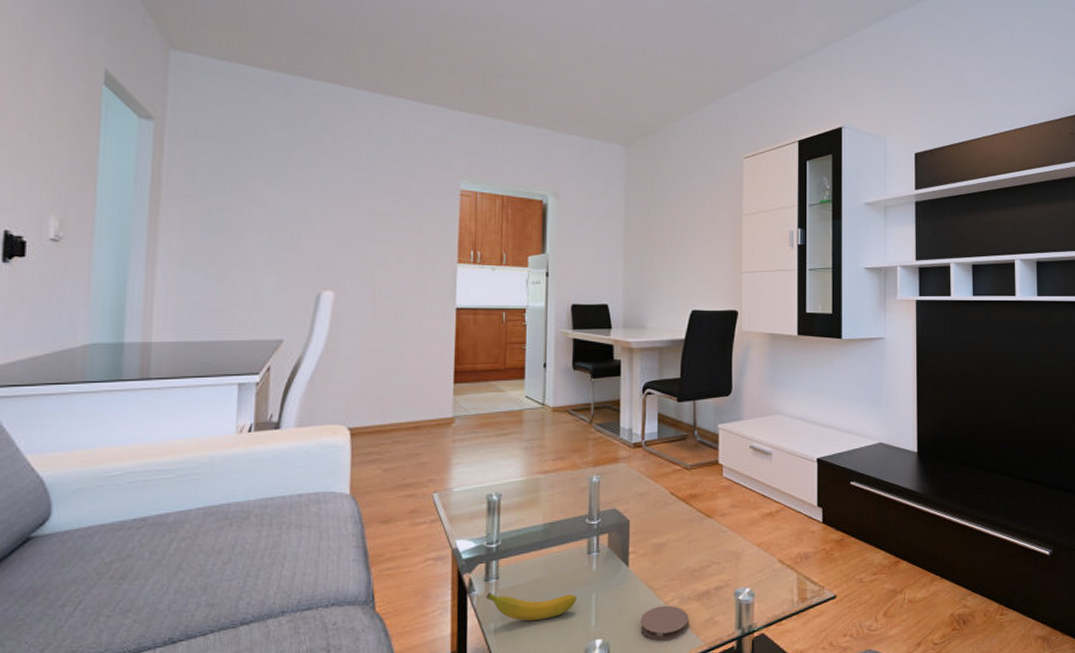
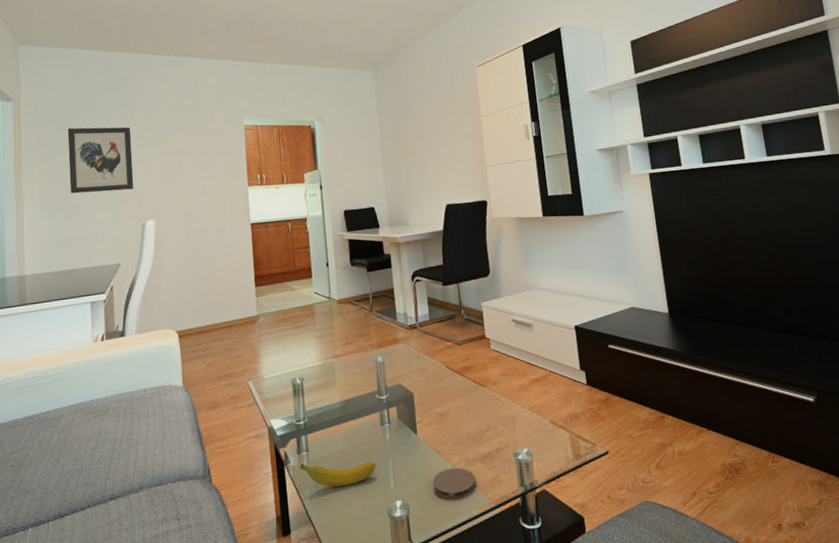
wall art: none [224,164,313,250] -> present [67,127,134,194]

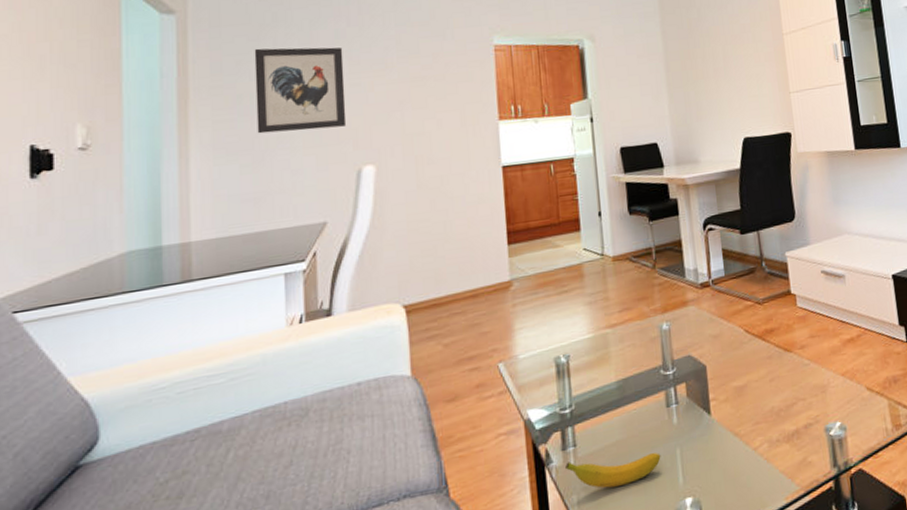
coaster: present [432,467,476,500] -> none [730,451,782,491]

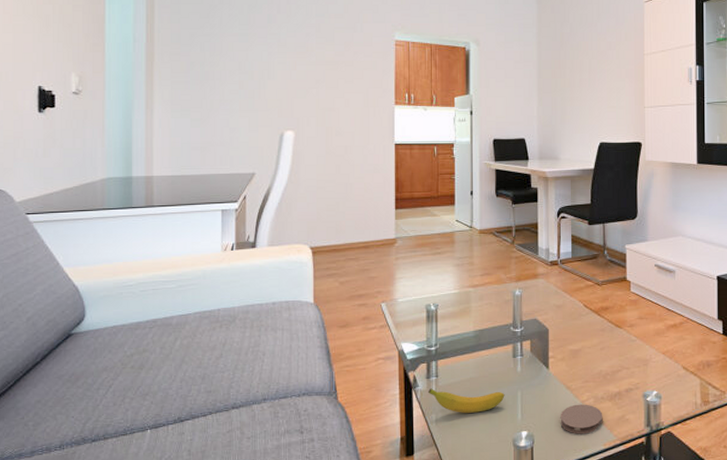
wall art: present [254,47,347,134] -> none [205,25,274,97]
coaster: none [730,451,782,491] -> present [560,404,603,434]

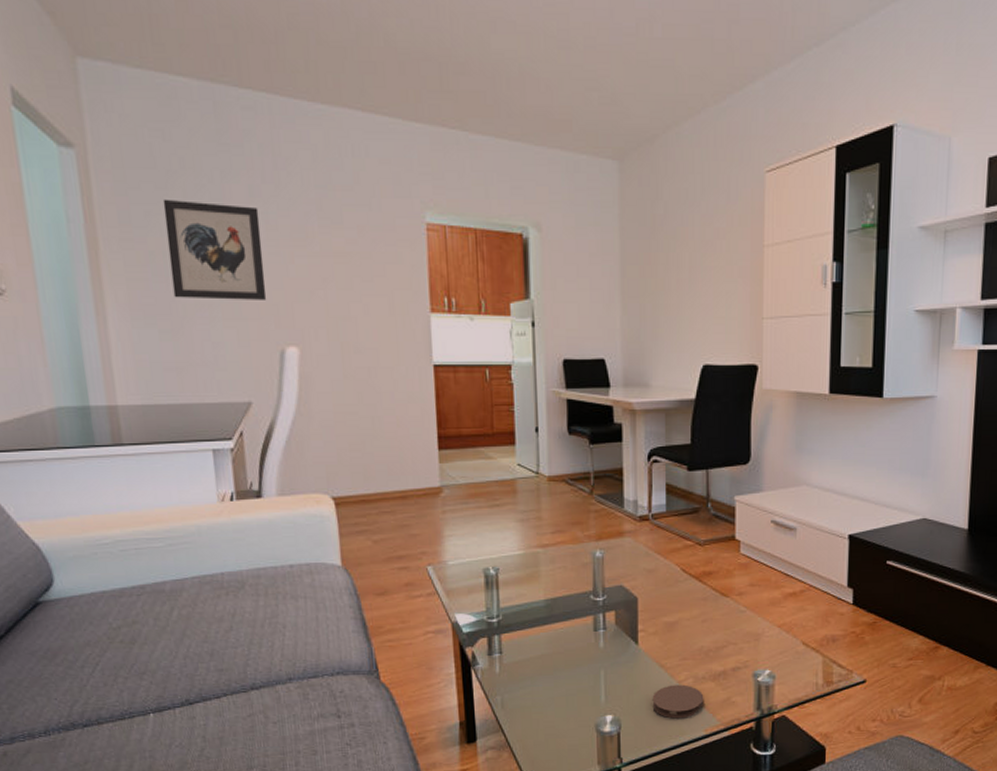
wall art: none [205,25,274,97] -> present [162,199,267,300]
banana: present [427,388,505,413] -> none [490,666,585,695]

